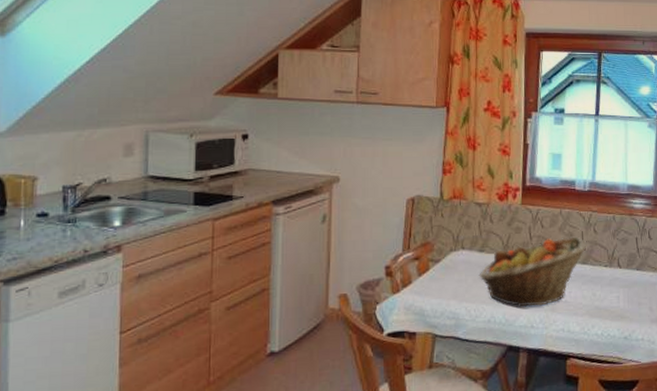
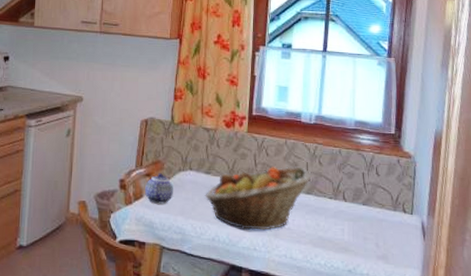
teapot: none [414,255,445,289] -> present [145,173,173,204]

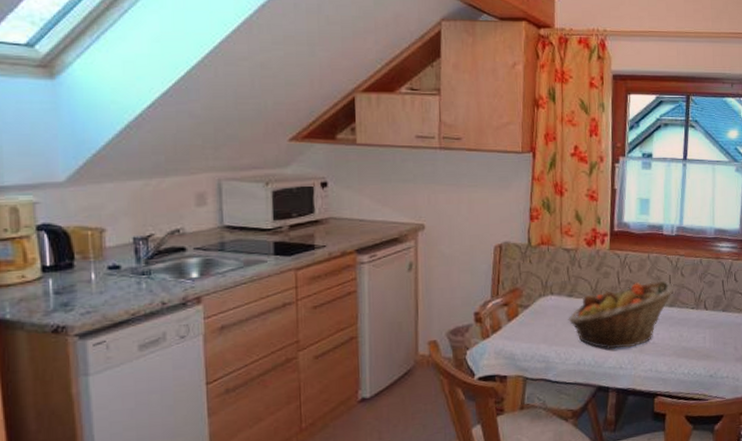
teapot: present [145,173,173,204] -> none [503,301,534,334]

